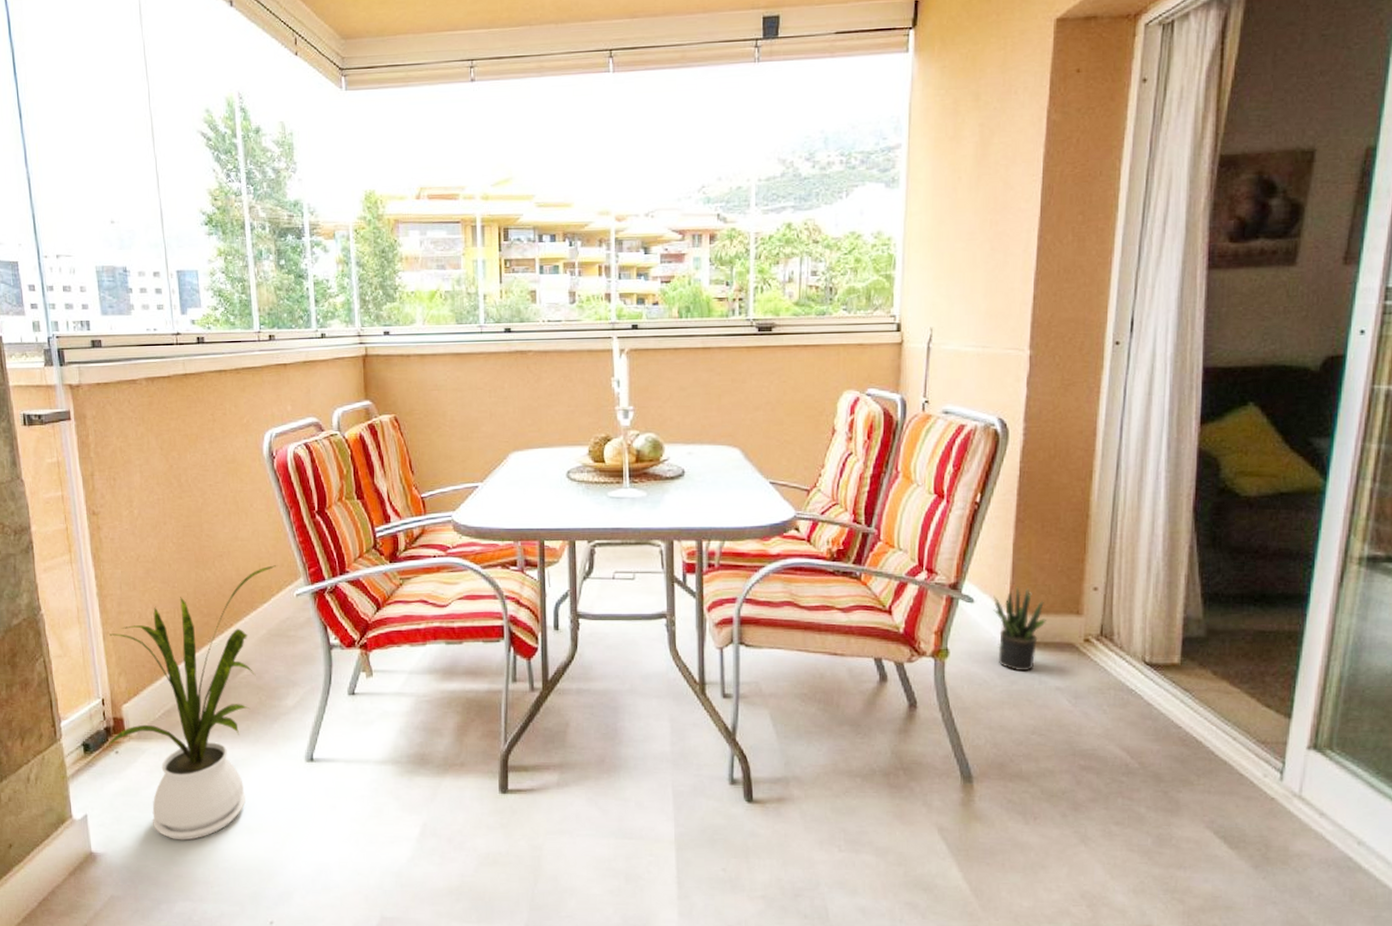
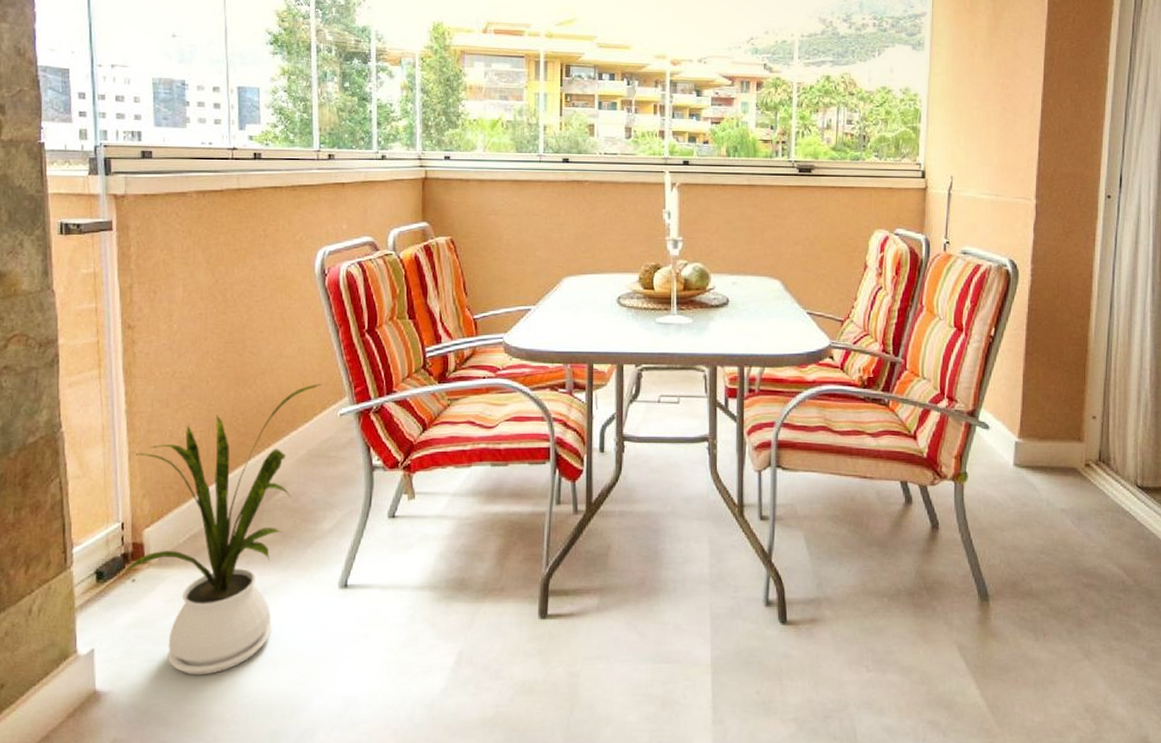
potted plant: present [993,587,1046,672] -> none [1006,415,1052,494]

